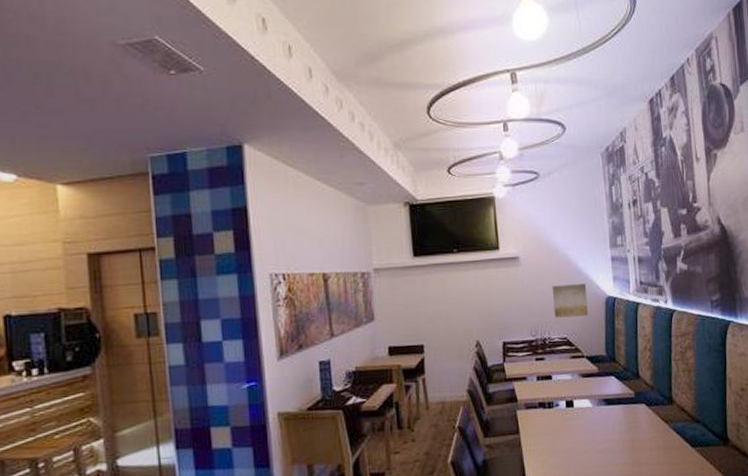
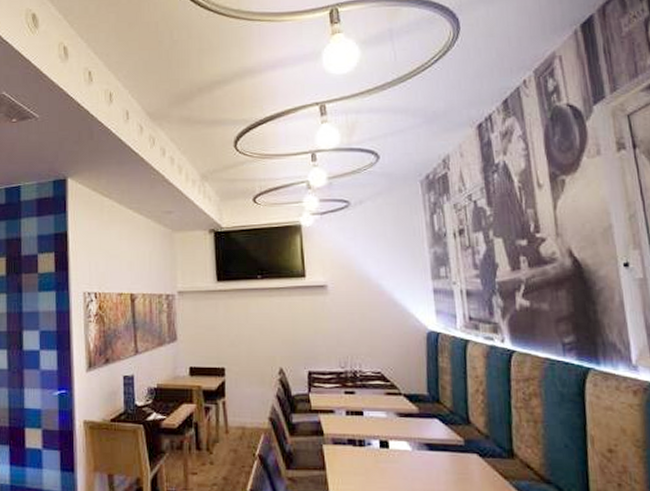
wall art: present [552,284,588,318] -> none [363,316,406,350]

